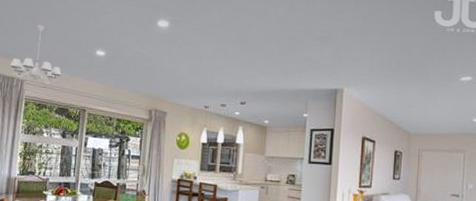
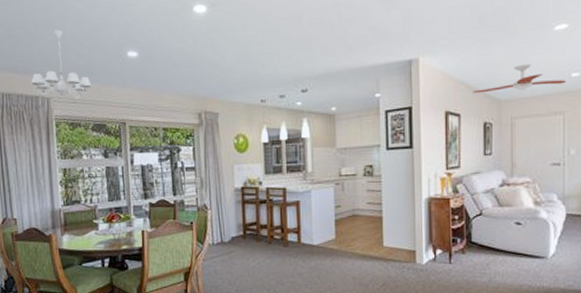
ceiling fan: none [386,105,468,128] -> present [472,63,566,94]

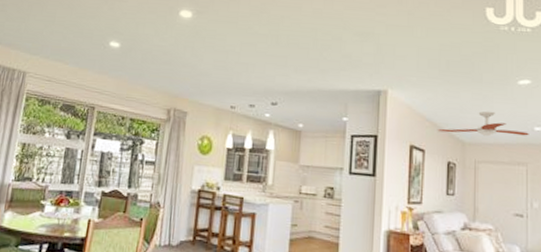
chandelier: present [30,30,92,100] -> none [11,12,70,78]

